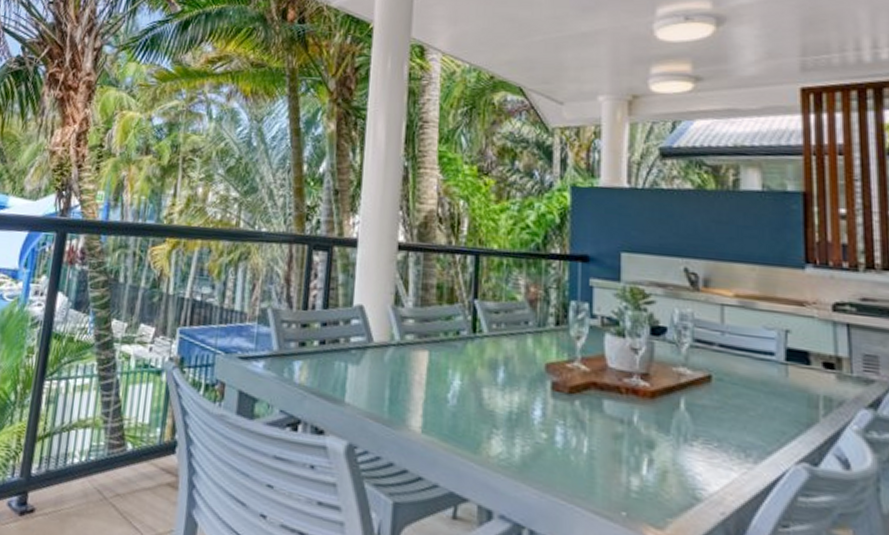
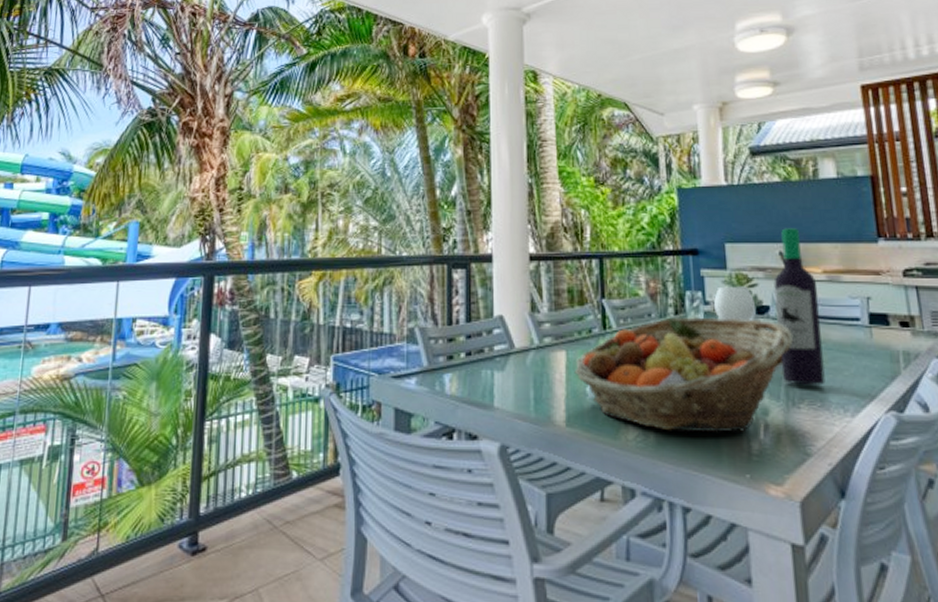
fruit basket: none [436,328,691,464] -> present [574,317,793,433]
wine bottle: none [601,242,727,424] -> present [713,228,826,386]

